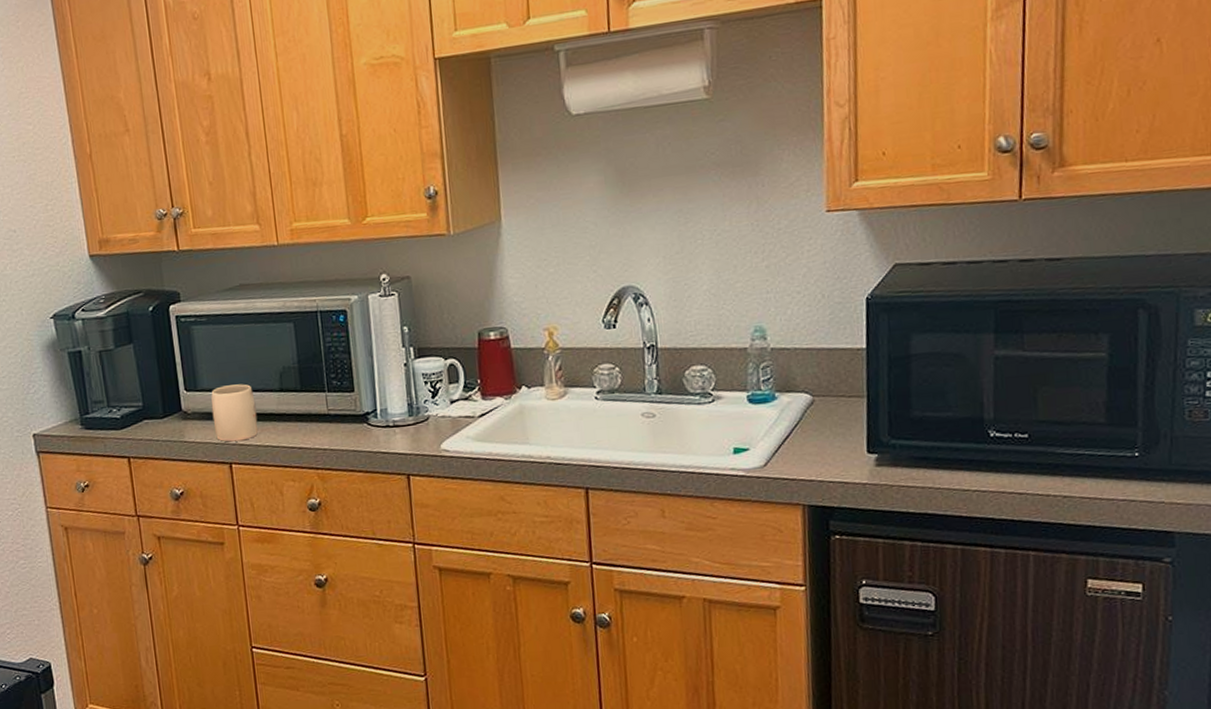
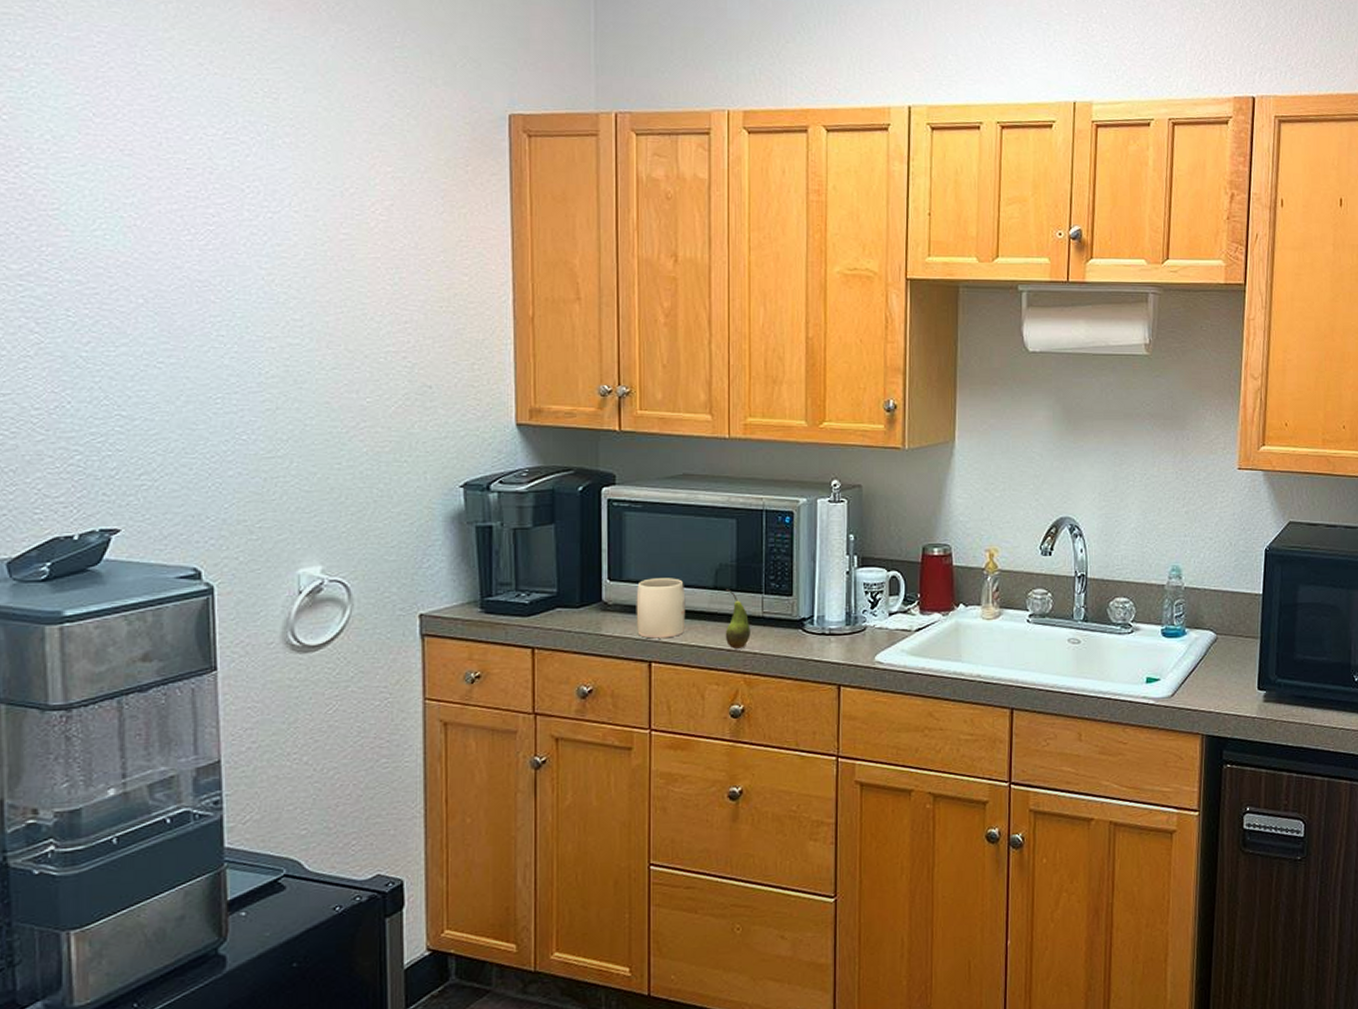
fruit: none [291,390,319,446] -> present [725,589,751,649]

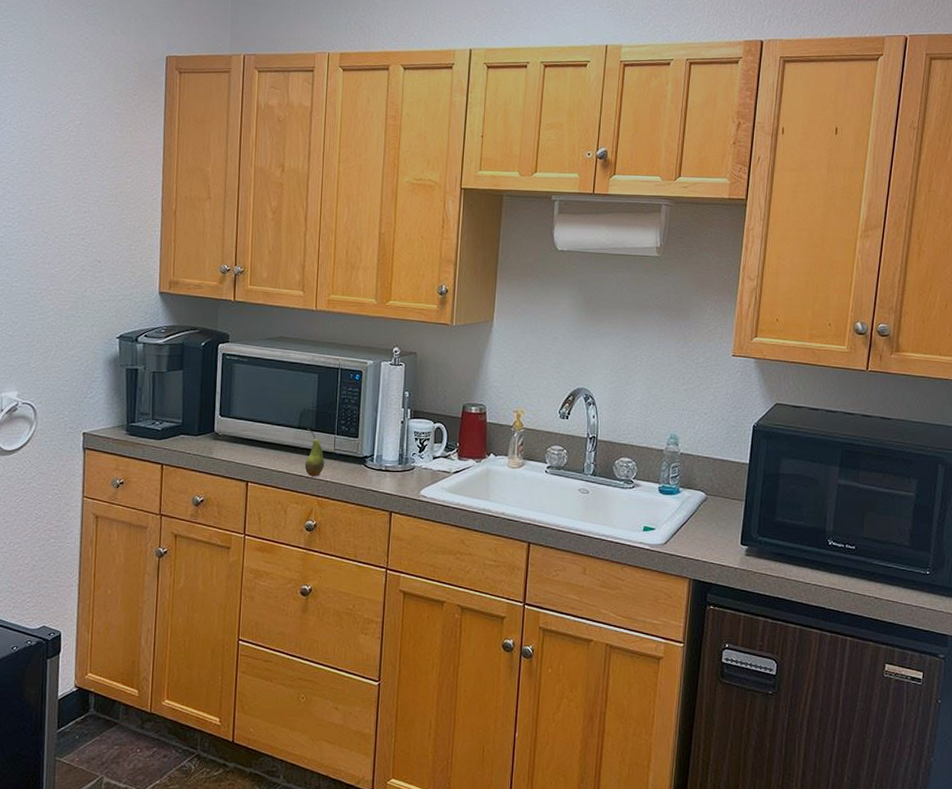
mug: present [636,578,686,639] -> none [239,417,277,464]

